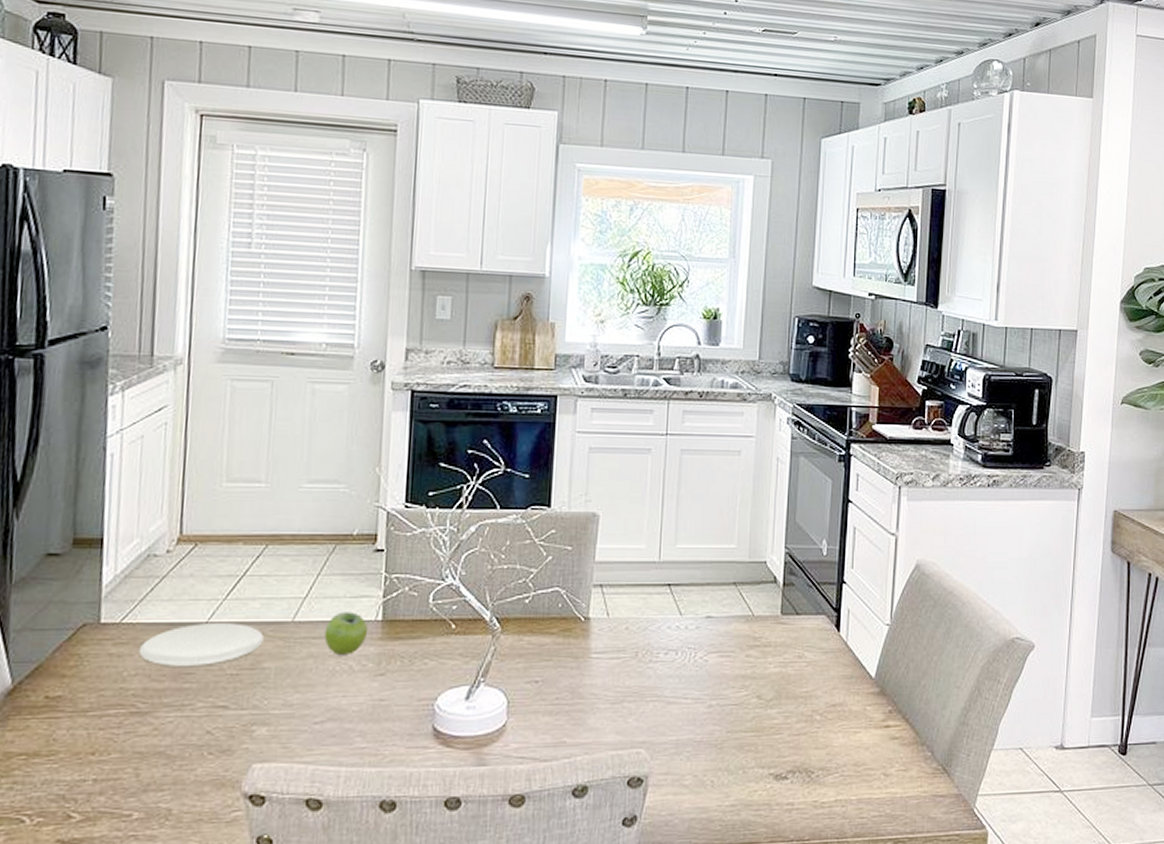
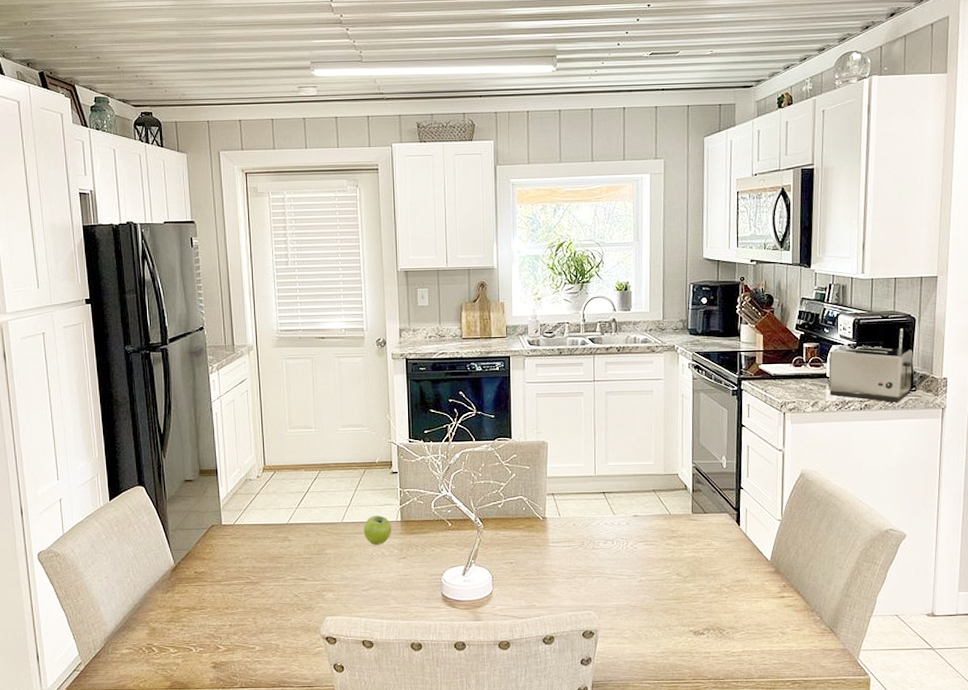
plate: present [138,623,264,668] -> none [247,524,324,554]
toaster: none [953,405,1049,479] -> present [829,344,913,402]

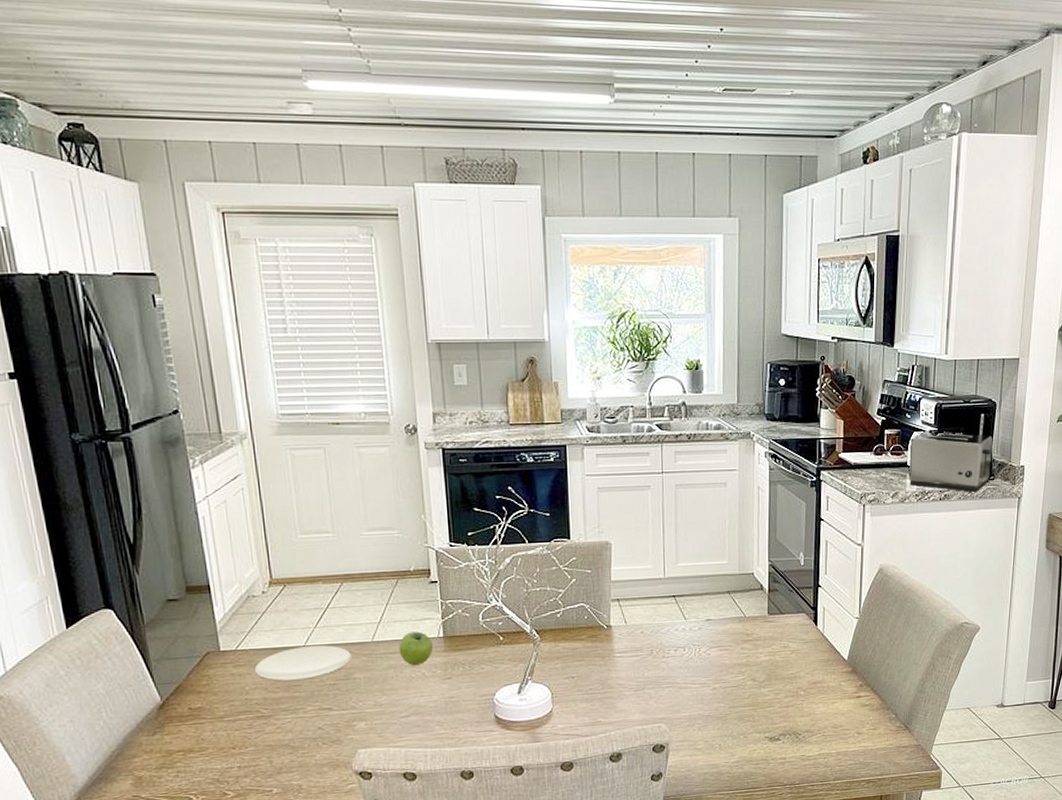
plate: none [247,524,324,554] -> present [254,645,351,682]

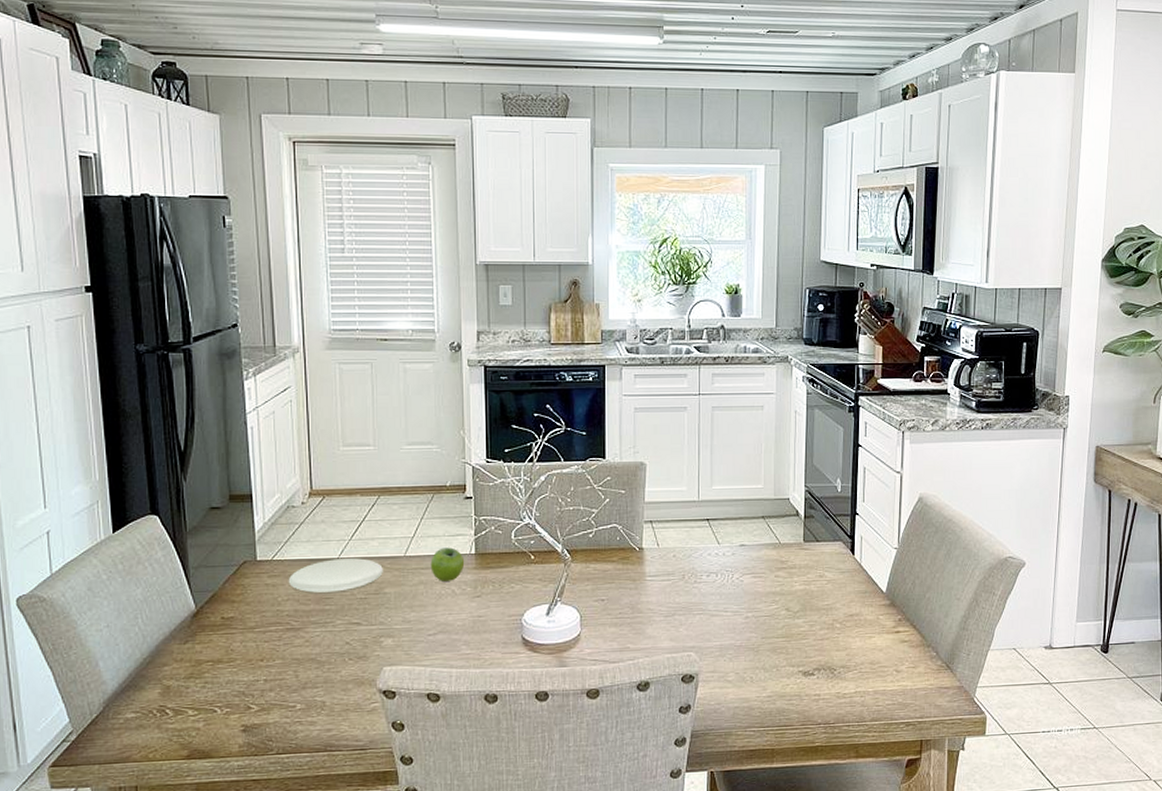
toaster: present [909,431,993,492] -> none [950,359,1036,421]

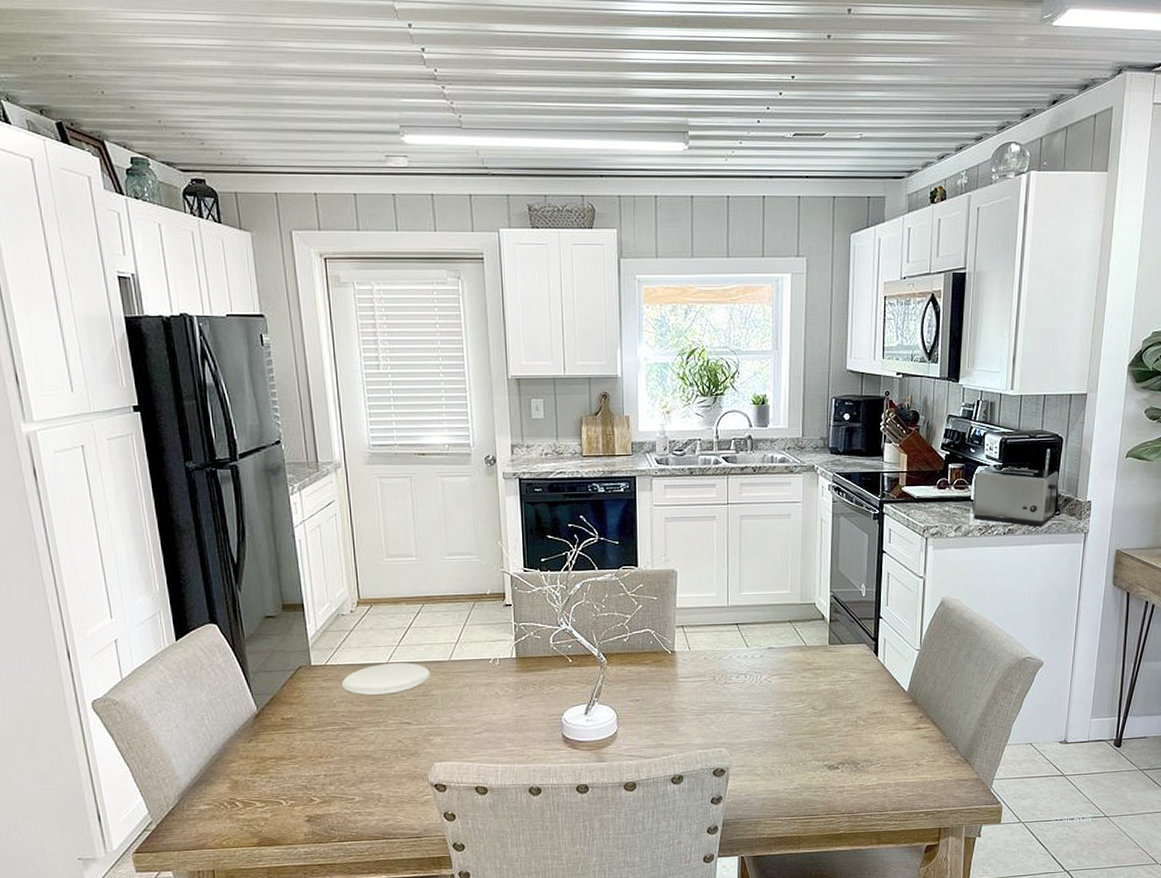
fruit: present [430,547,465,581] -> none [474,652,507,684]
toaster: none [950,359,1036,421] -> present [973,466,1059,527]

